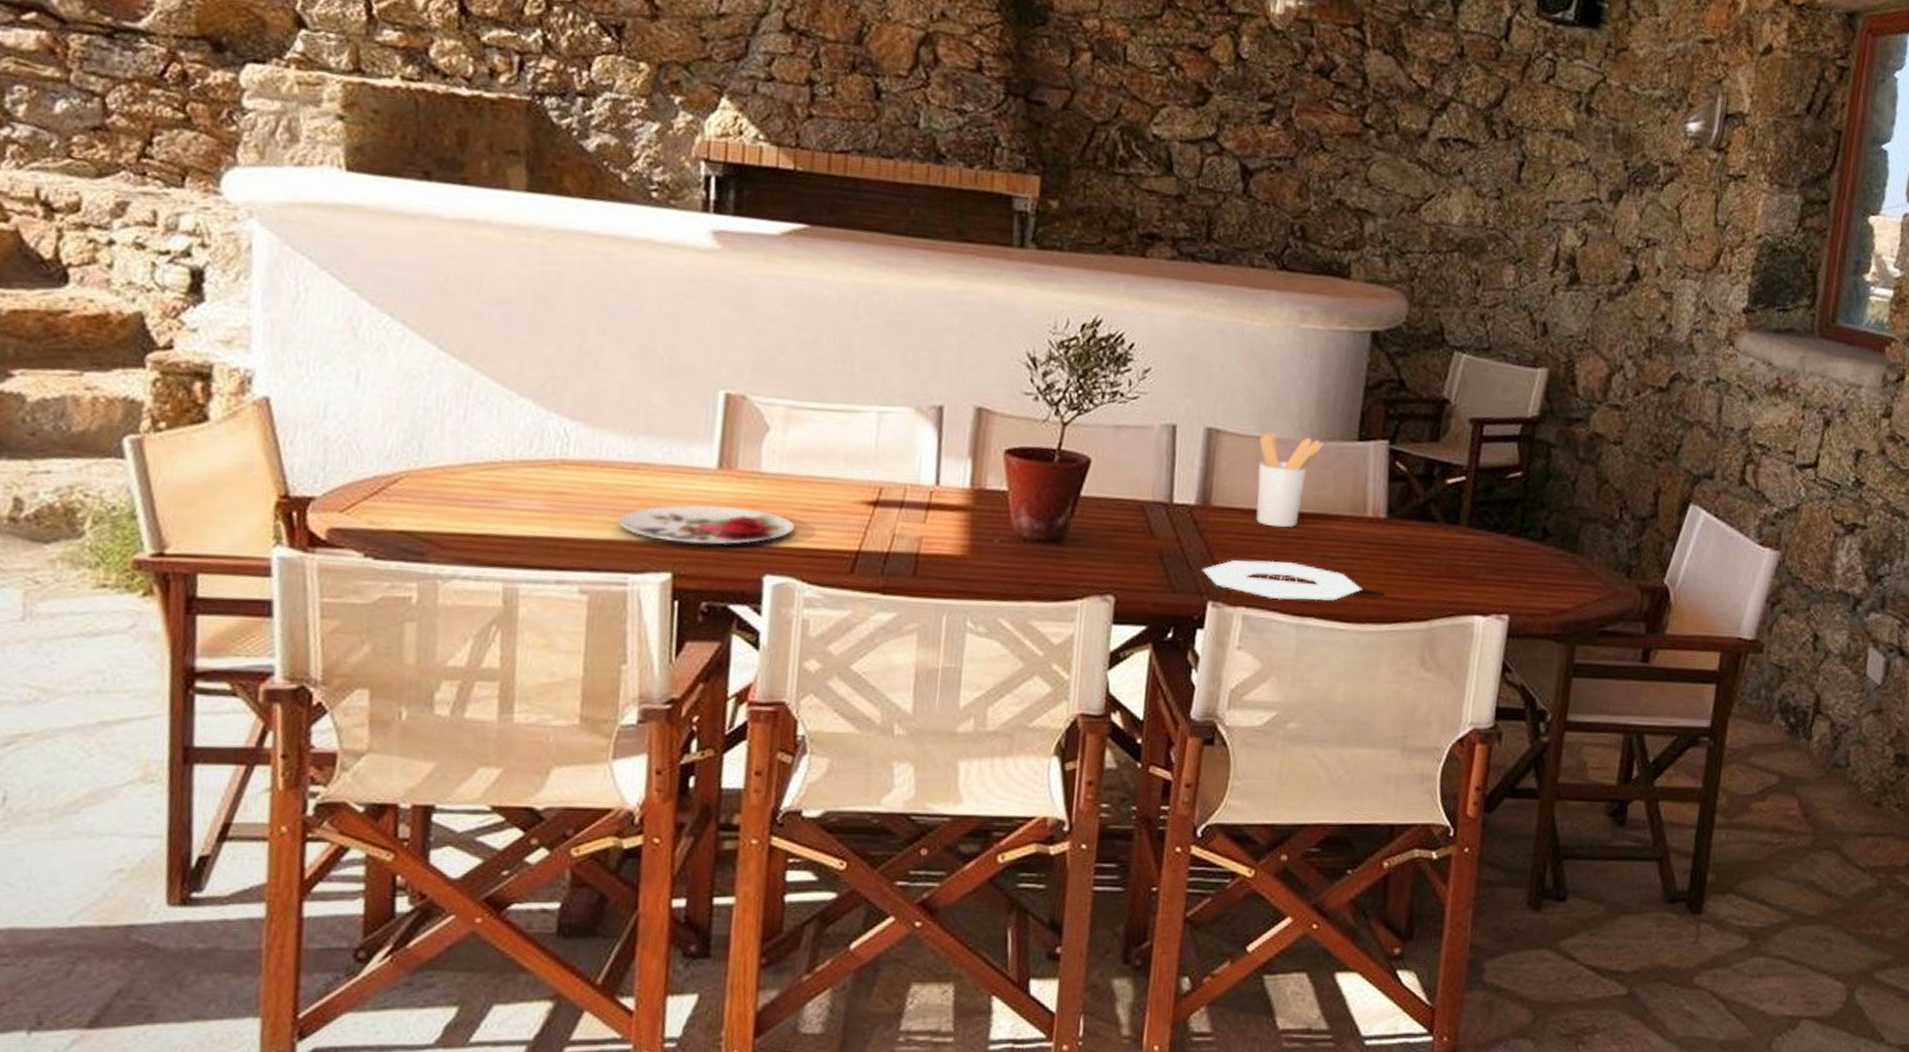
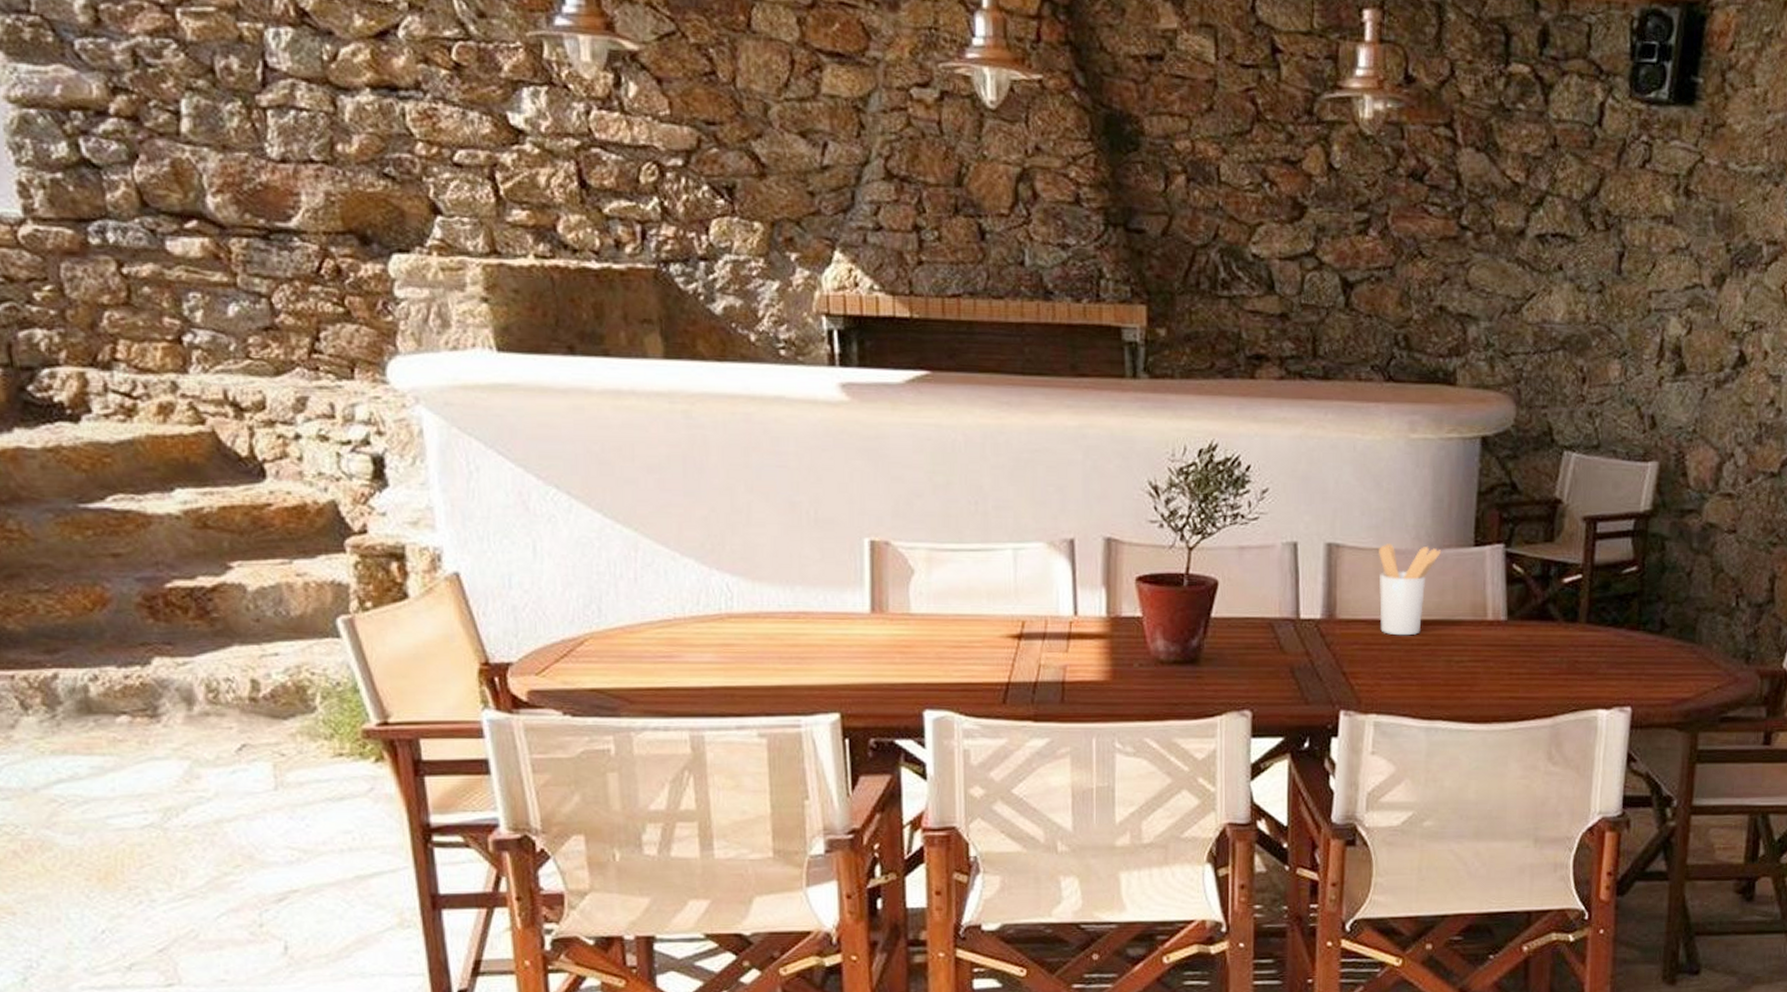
plate: present [618,505,794,545] -> none [785,648,947,685]
plate: present [1201,560,1363,601] -> none [1332,667,1487,705]

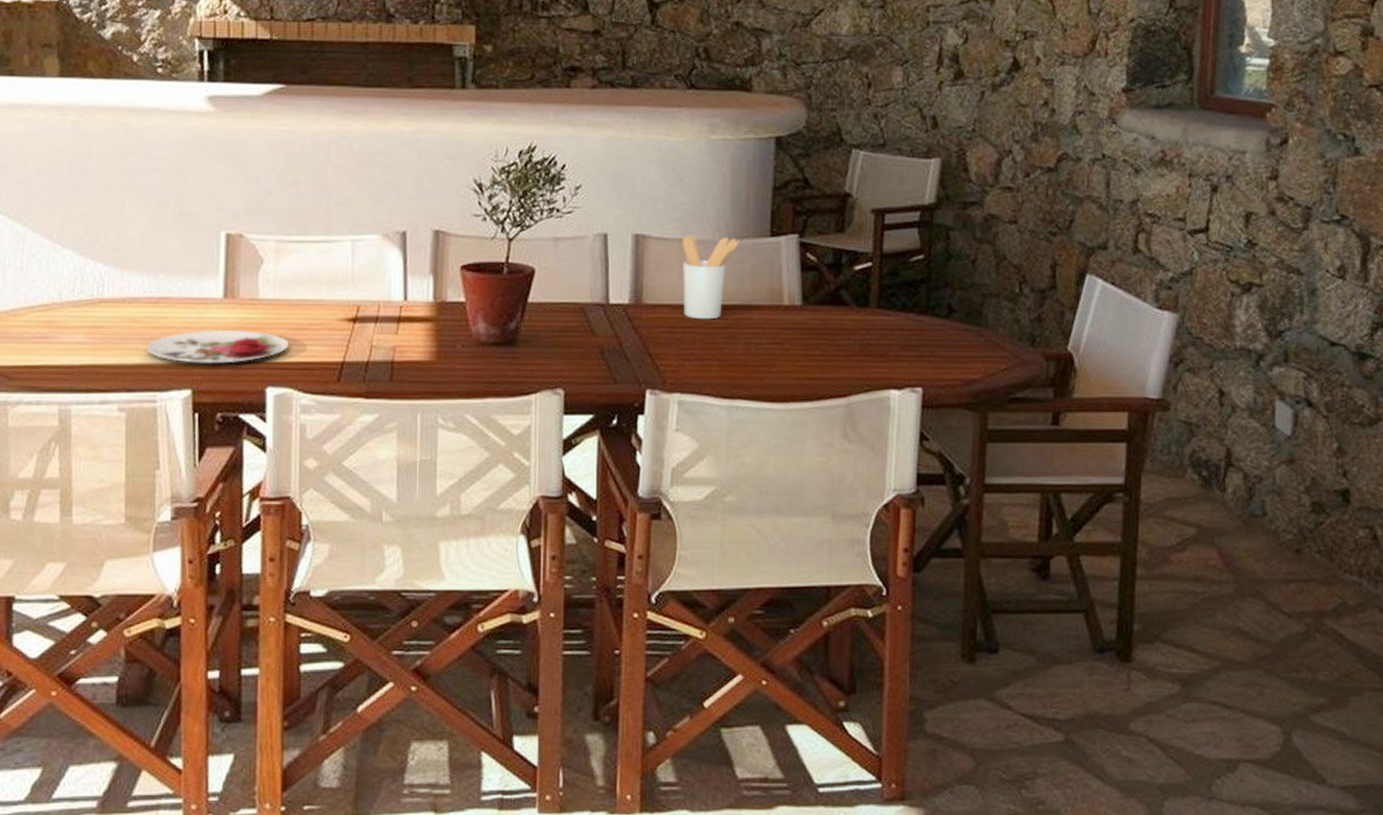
plate: none [785,648,947,685] -> present [146,330,289,363]

